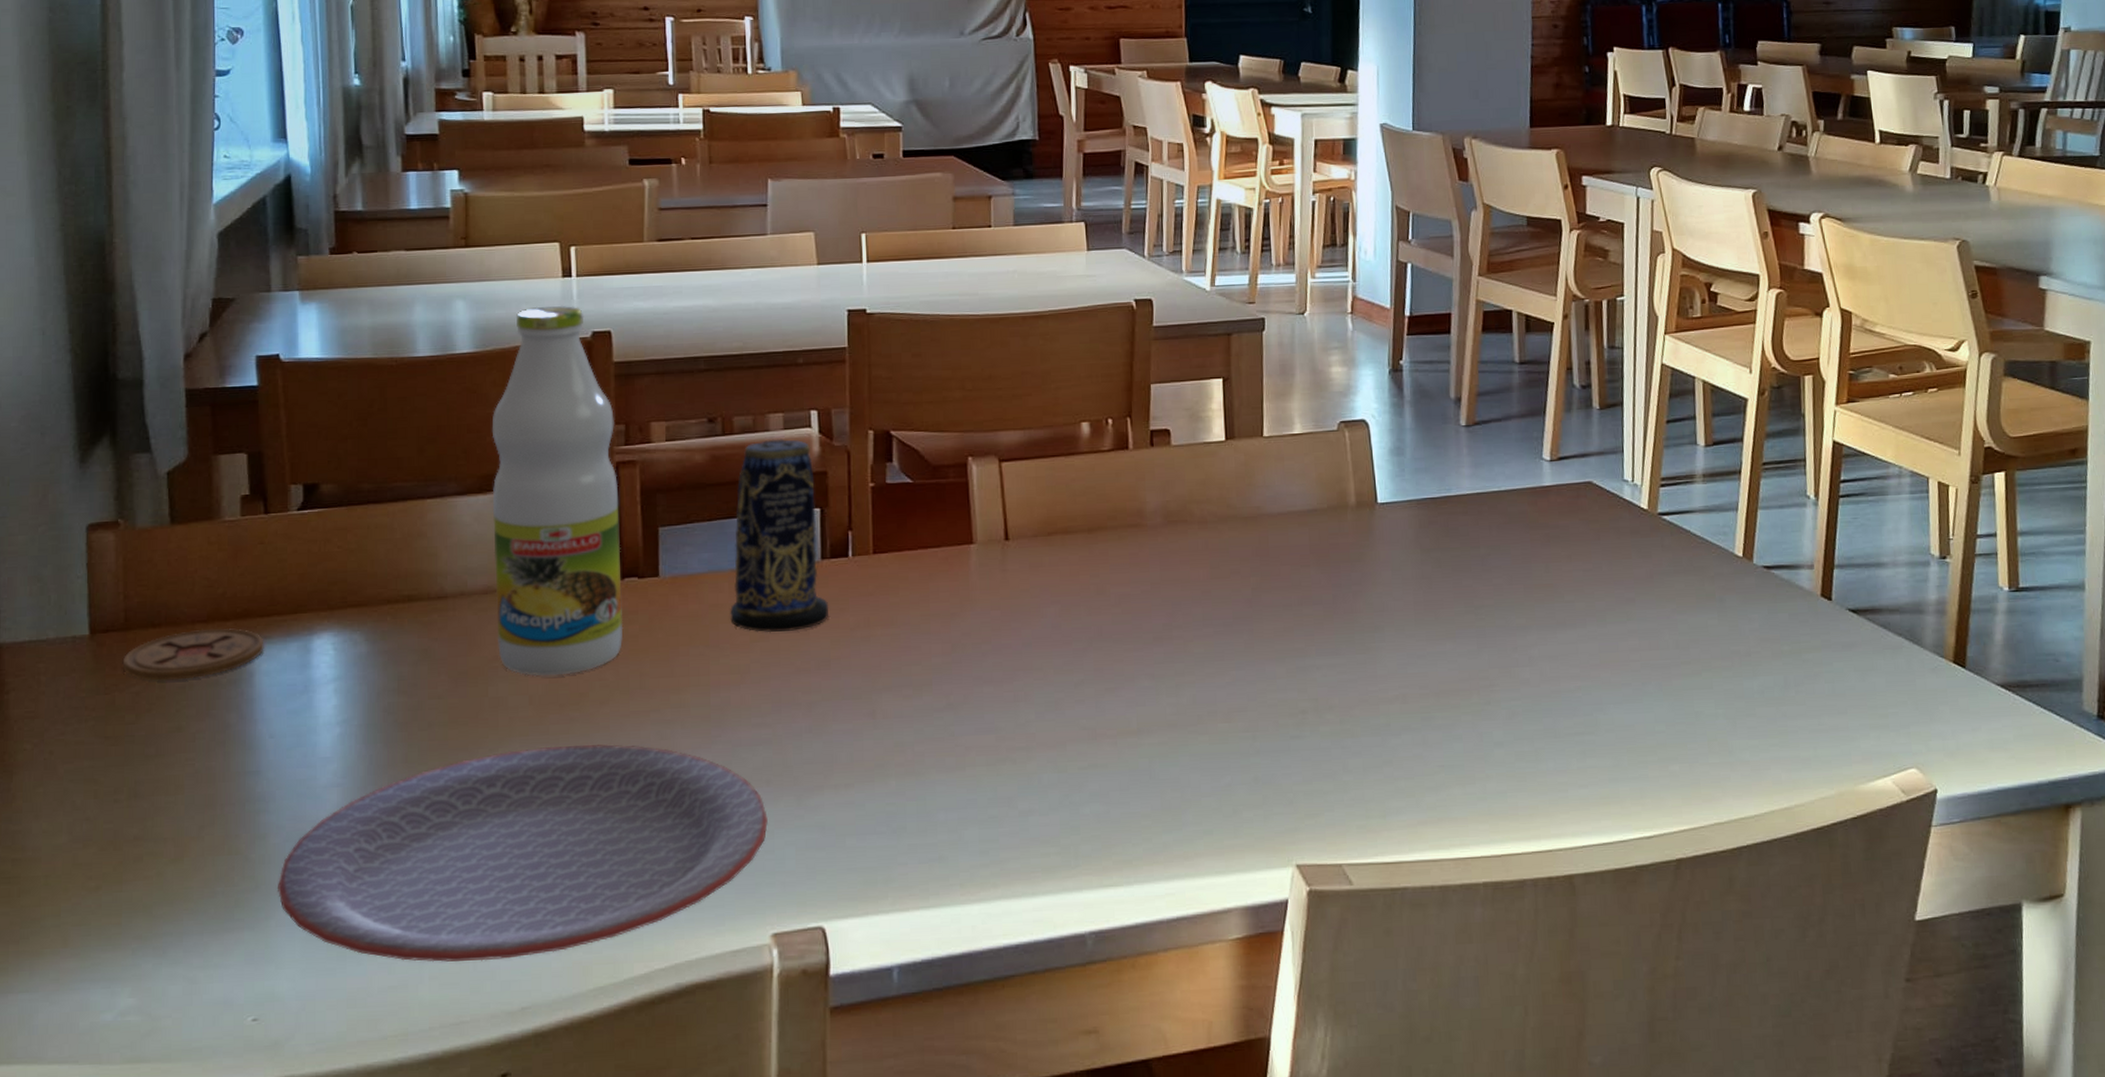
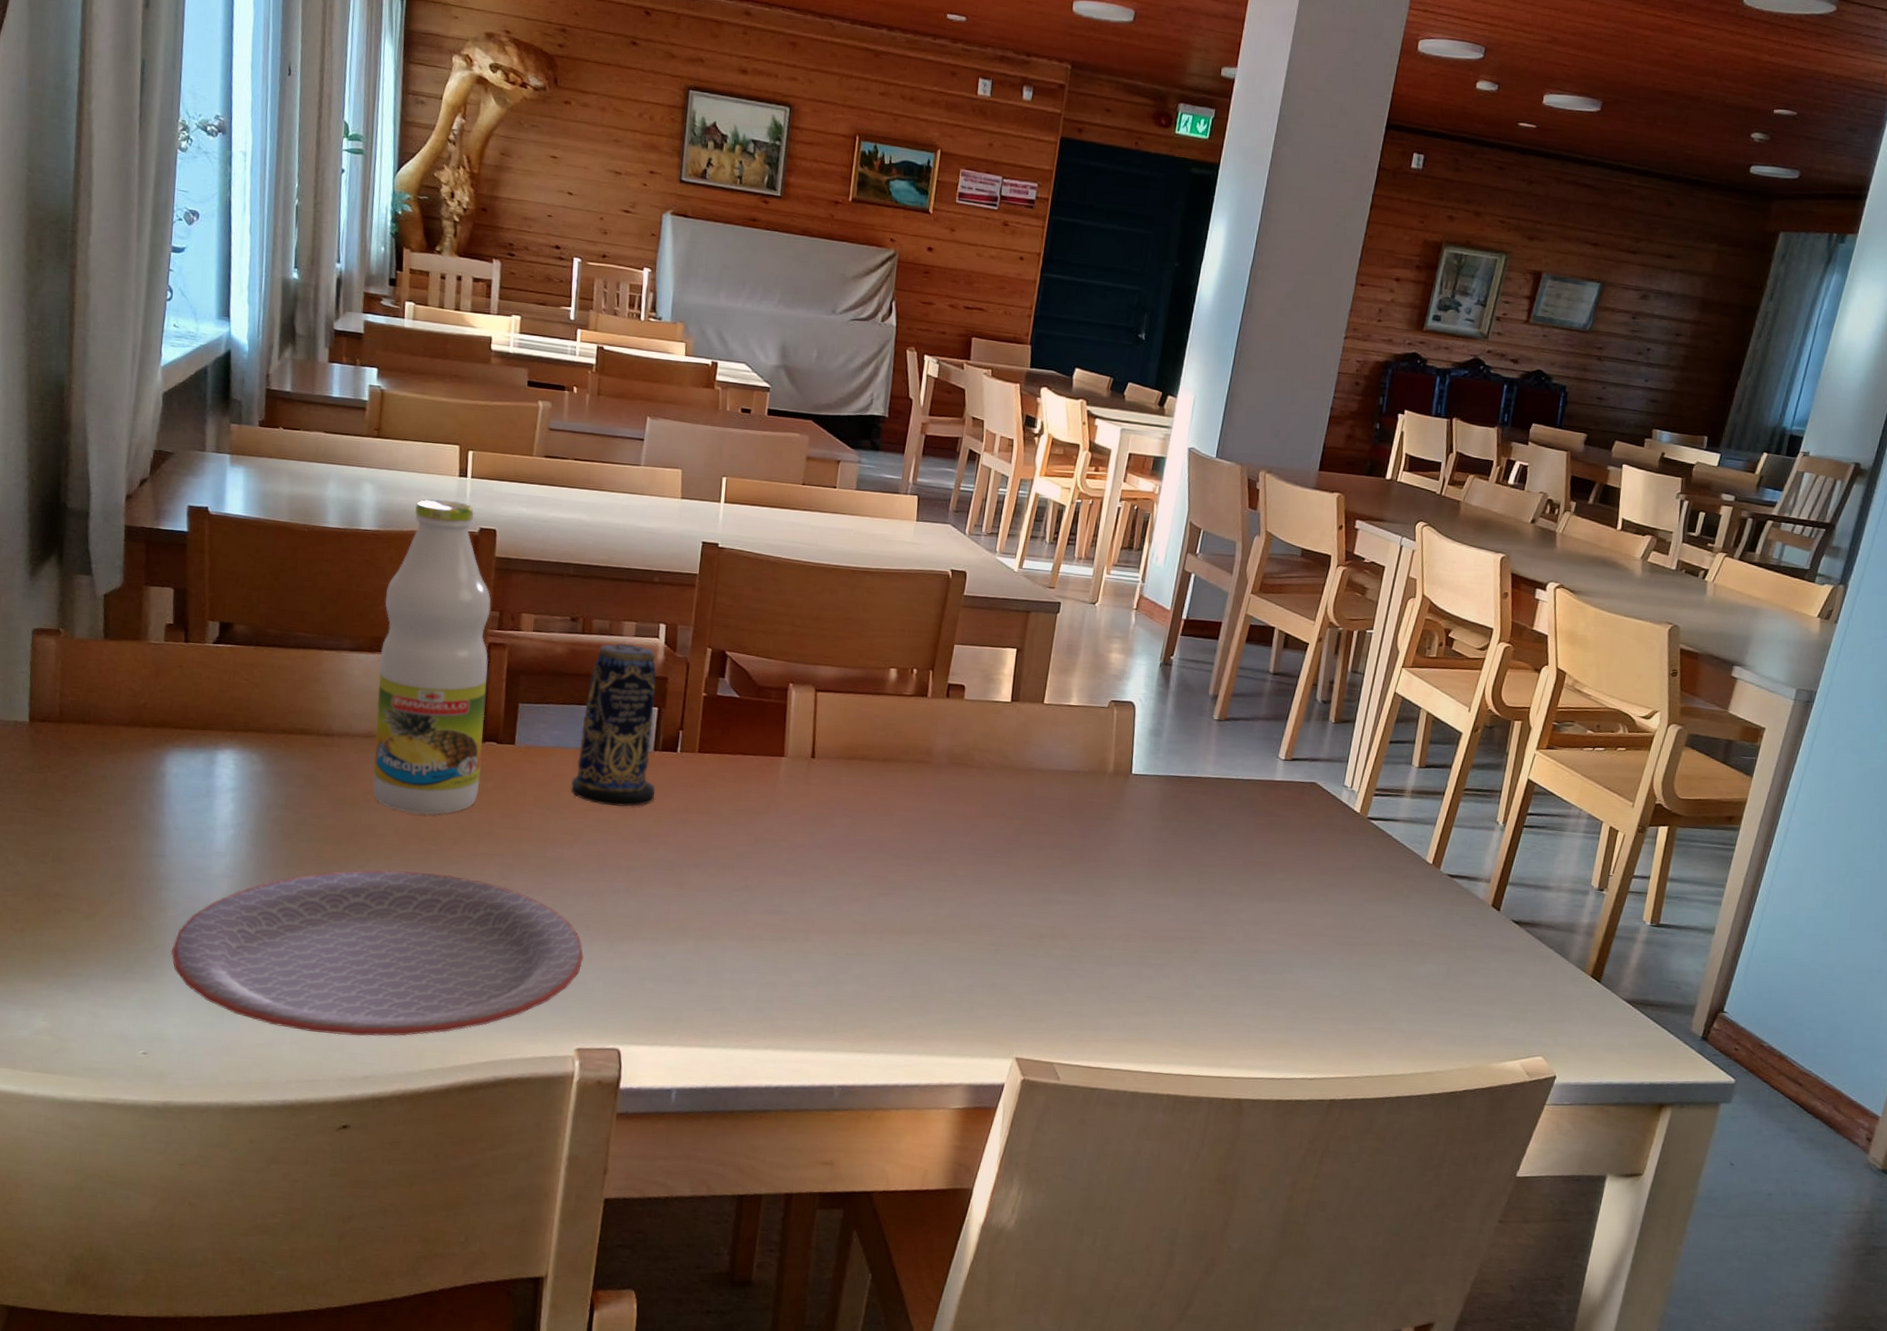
coaster: present [122,628,264,681] -> none [55,731,176,771]

